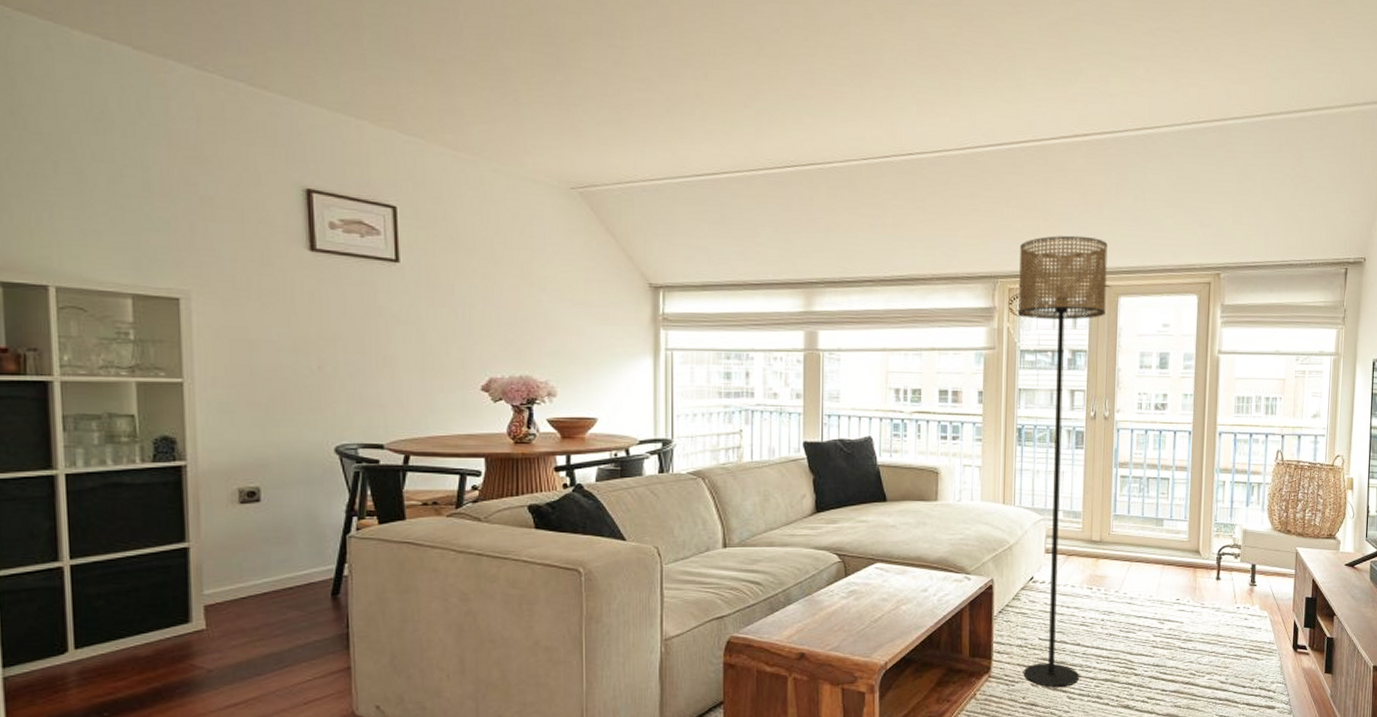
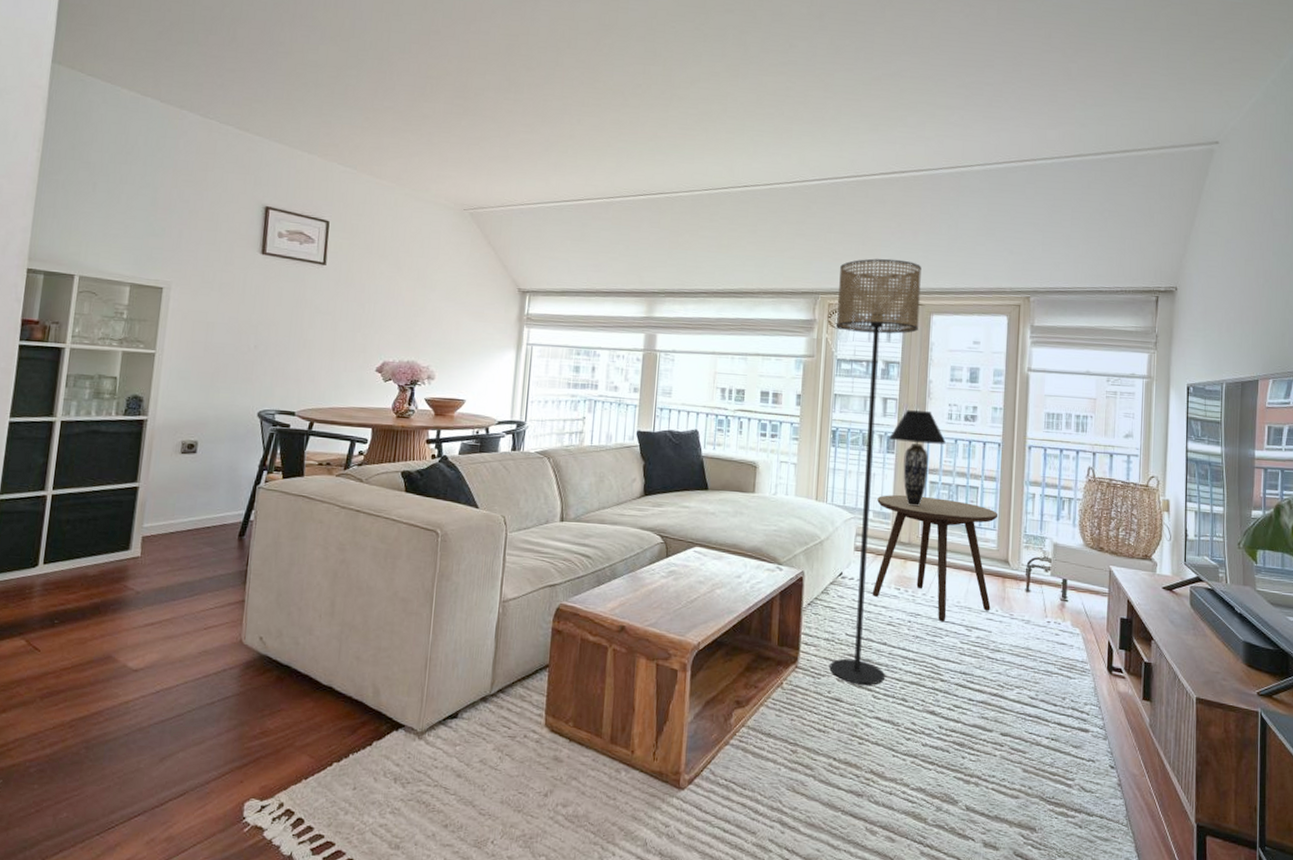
side table: none [1064,491,1189,618] -> present [872,494,999,622]
table lamp: none [1078,402,1137,503] -> present [889,410,947,507]

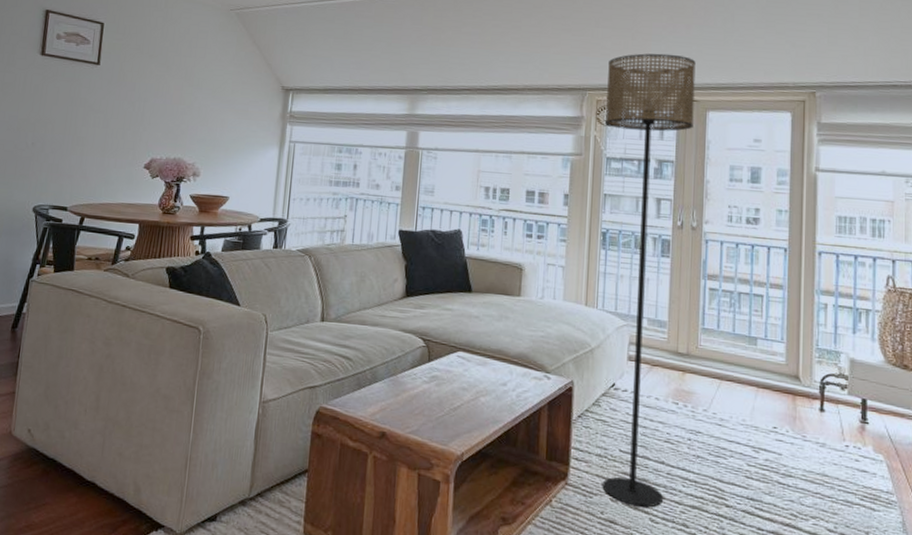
side table: present [872,494,999,622] -> none [647,301,787,442]
table lamp: present [889,410,947,507] -> none [664,211,727,315]

